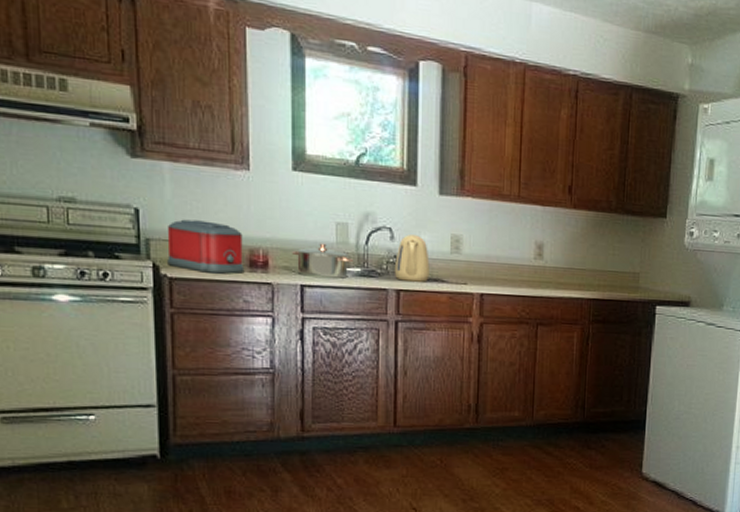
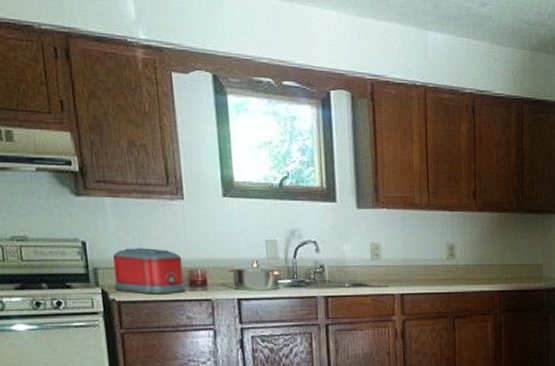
kettle: present [394,234,430,283] -> none [321,246,354,289]

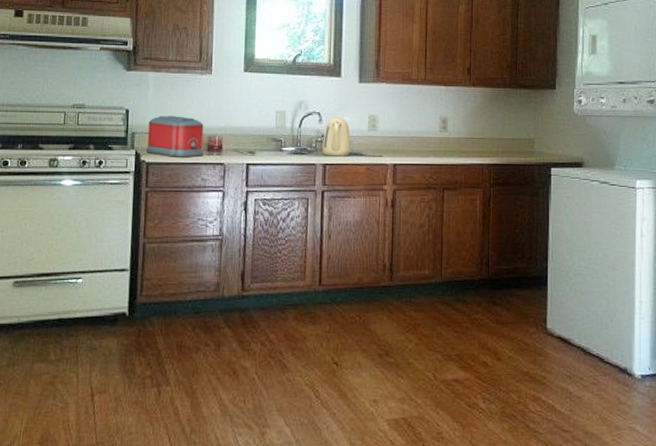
cooking pot: present [228,260,285,292] -> none [241,128,290,158]
kettle: none [321,246,354,289] -> present [321,117,351,158]

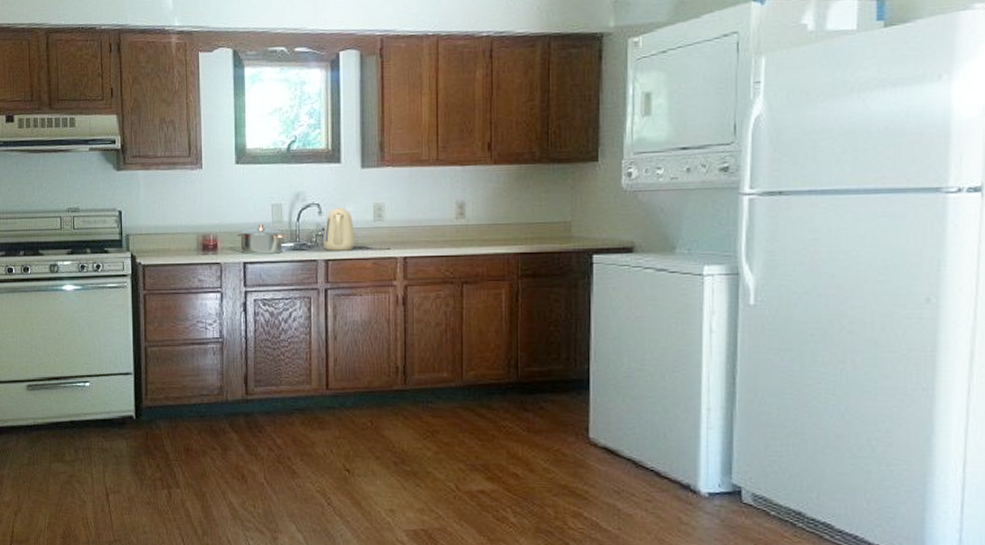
toaster: present [146,116,204,158] -> none [142,215,199,259]
cooking pot: none [241,128,290,158] -> present [236,224,288,255]

